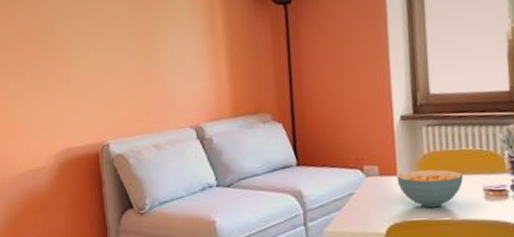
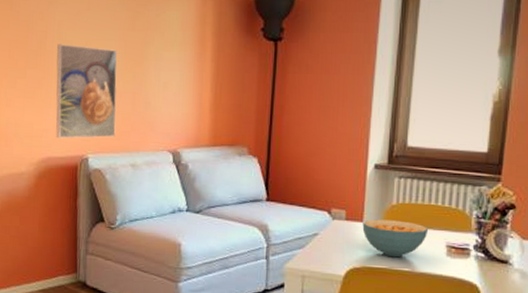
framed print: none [65,30,135,128] -> present [56,44,117,139]

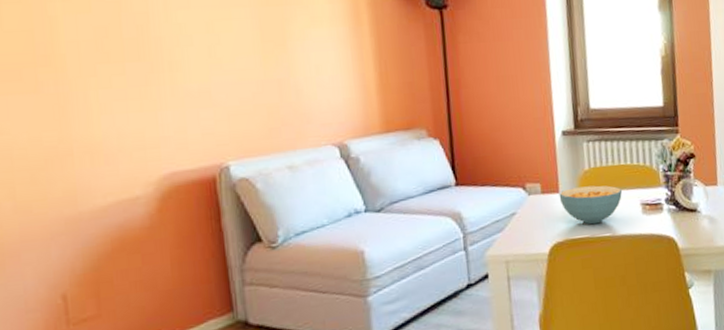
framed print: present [56,44,117,139] -> none [166,27,262,147]

